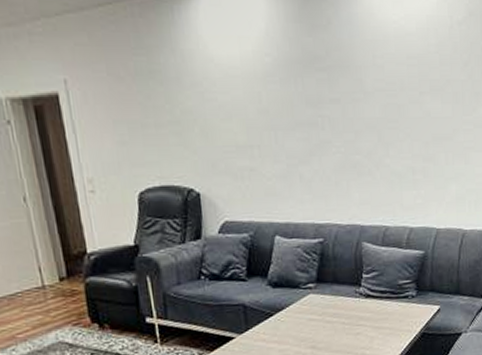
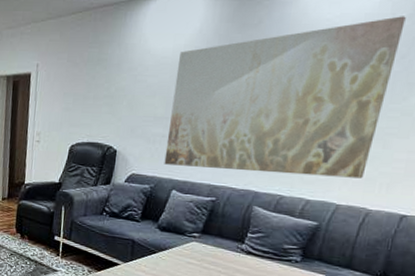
wall art: none [249,19,462,205] -> present [164,16,406,179]

